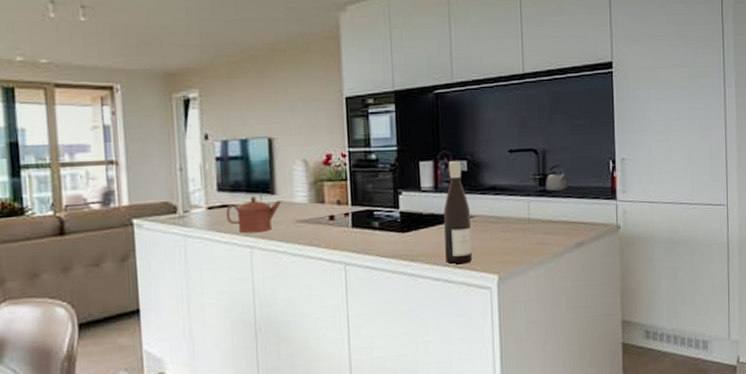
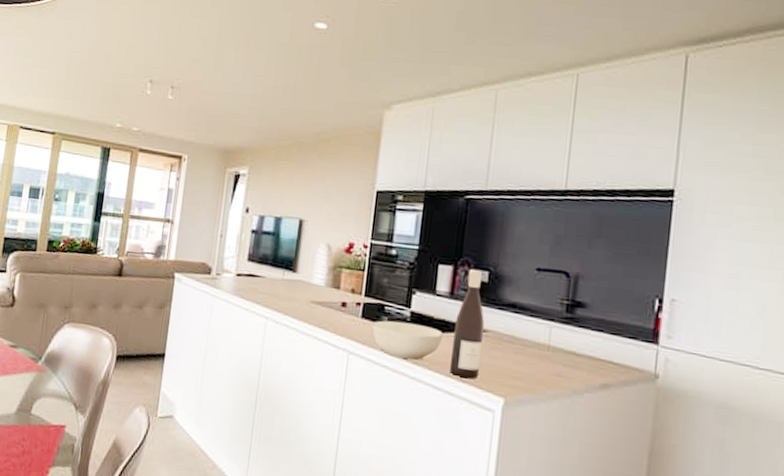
teapot: present [226,195,282,234] -> none [250,270,301,306]
bowl: none [363,222,435,260] -> present [371,320,444,361]
kettle: present [545,165,568,192] -> none [572,292,601,323]

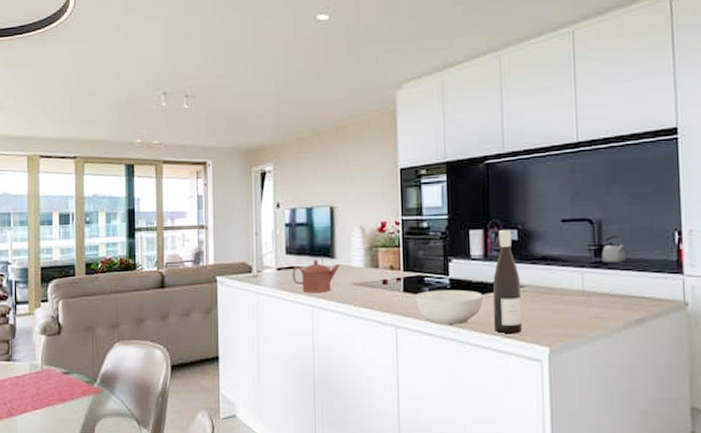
teapot: none [250,270,301,306] -> present [292,259,341,294]
kettle: none [572,292,601,323] -> present [601,235,627,264]

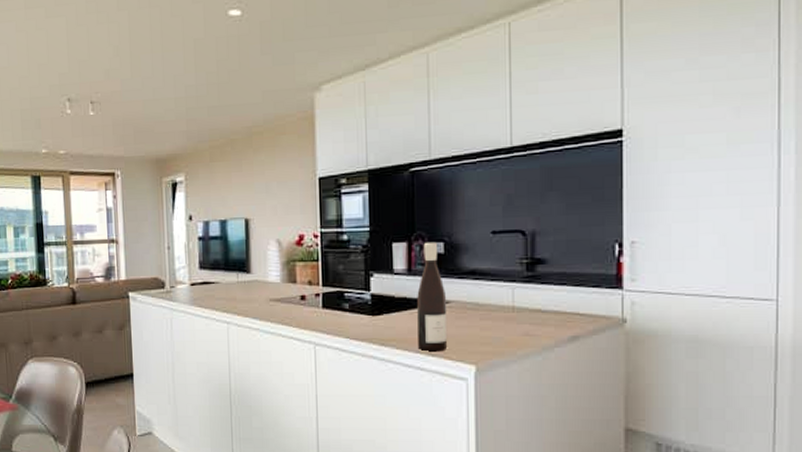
teapot: present [292,259,341,294] -> none [206,274,256,310]
bowl: present [414,289,484,325] -> none [333,305,407,343]
kettle: present [601,235,627,264] -> none [533,248,562,278]

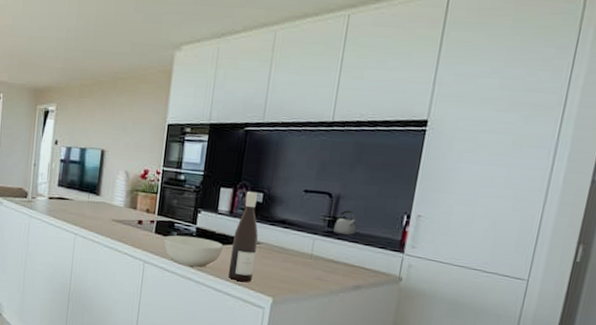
bowl: none [333,305,407,343] -> present [163,235,224,268]
kettle: none [533,248,562,278] -> present [332,210,357,236]

